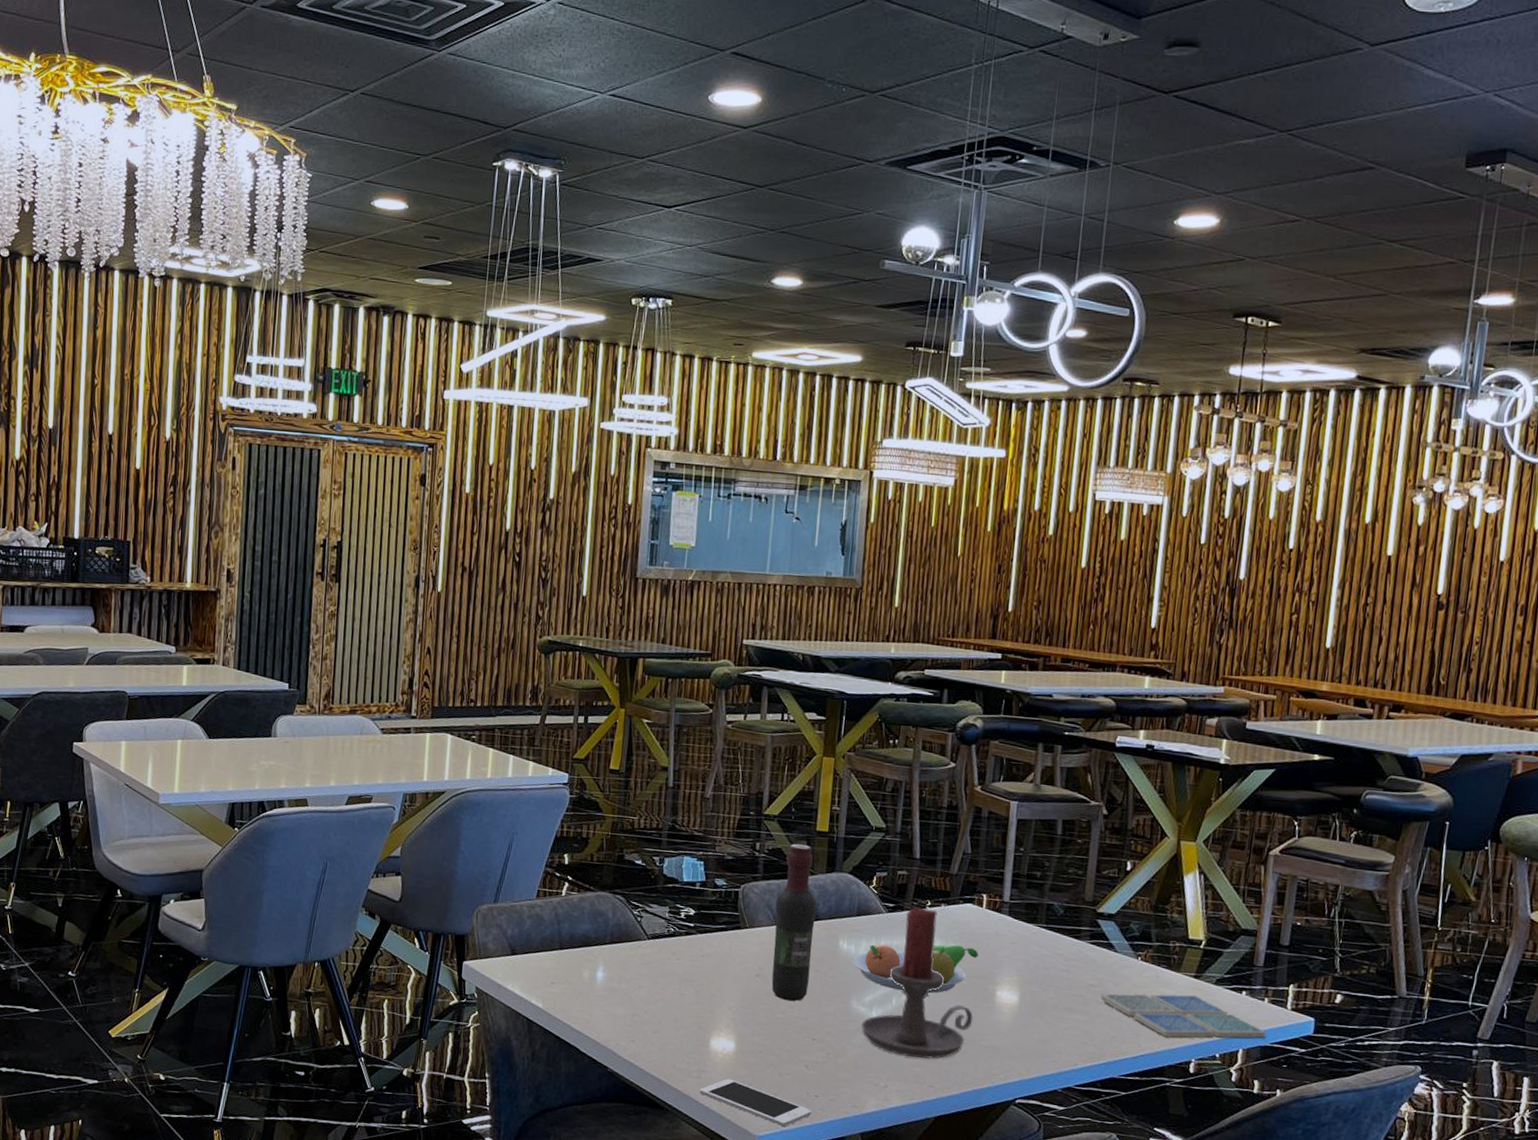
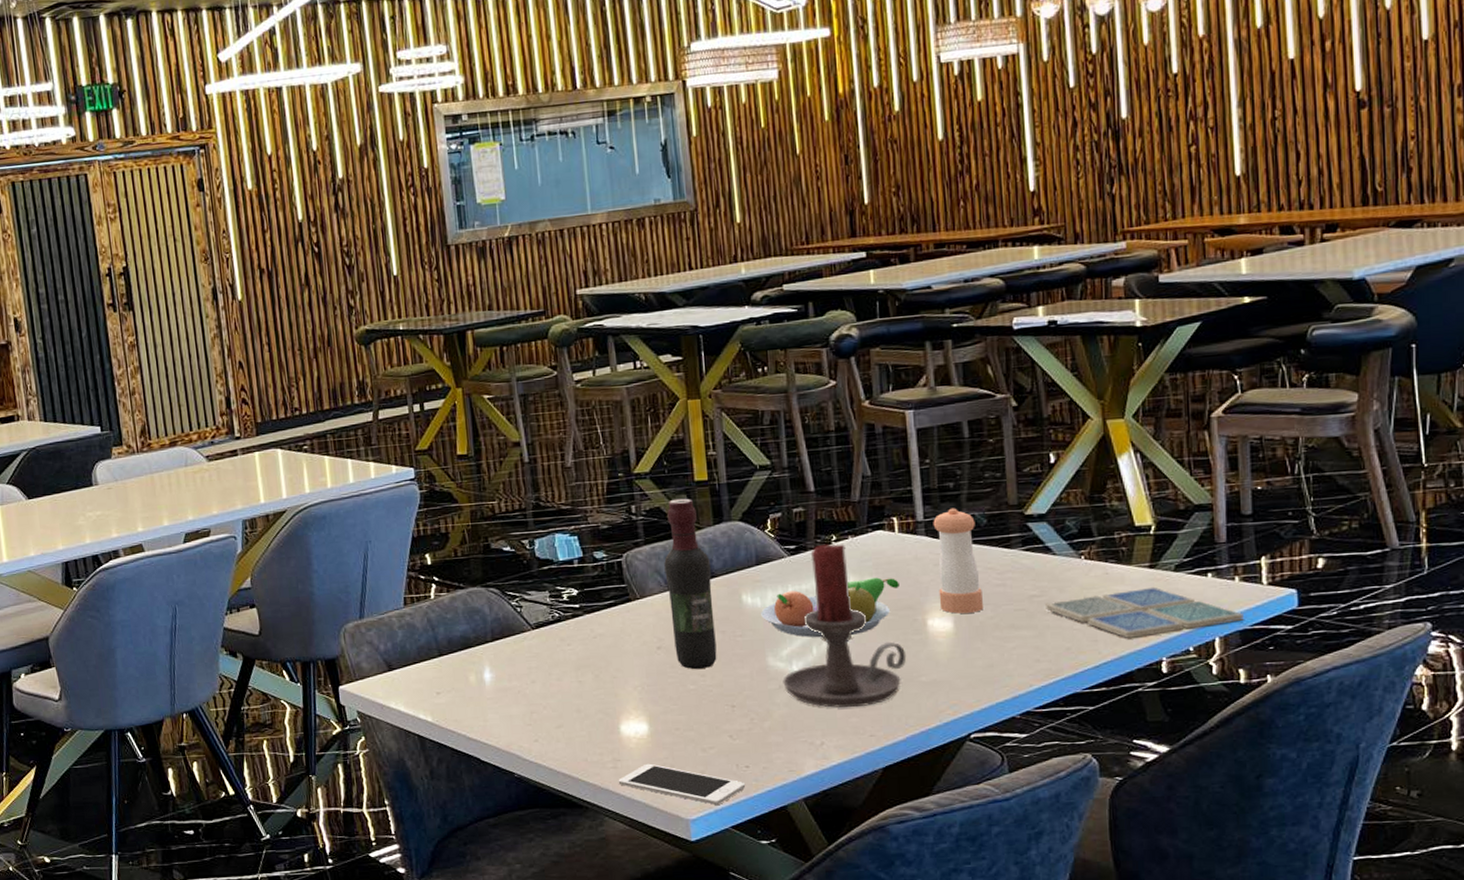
pepper shaker: none [1009,895,1053,992] -> present [933,508,984,614]

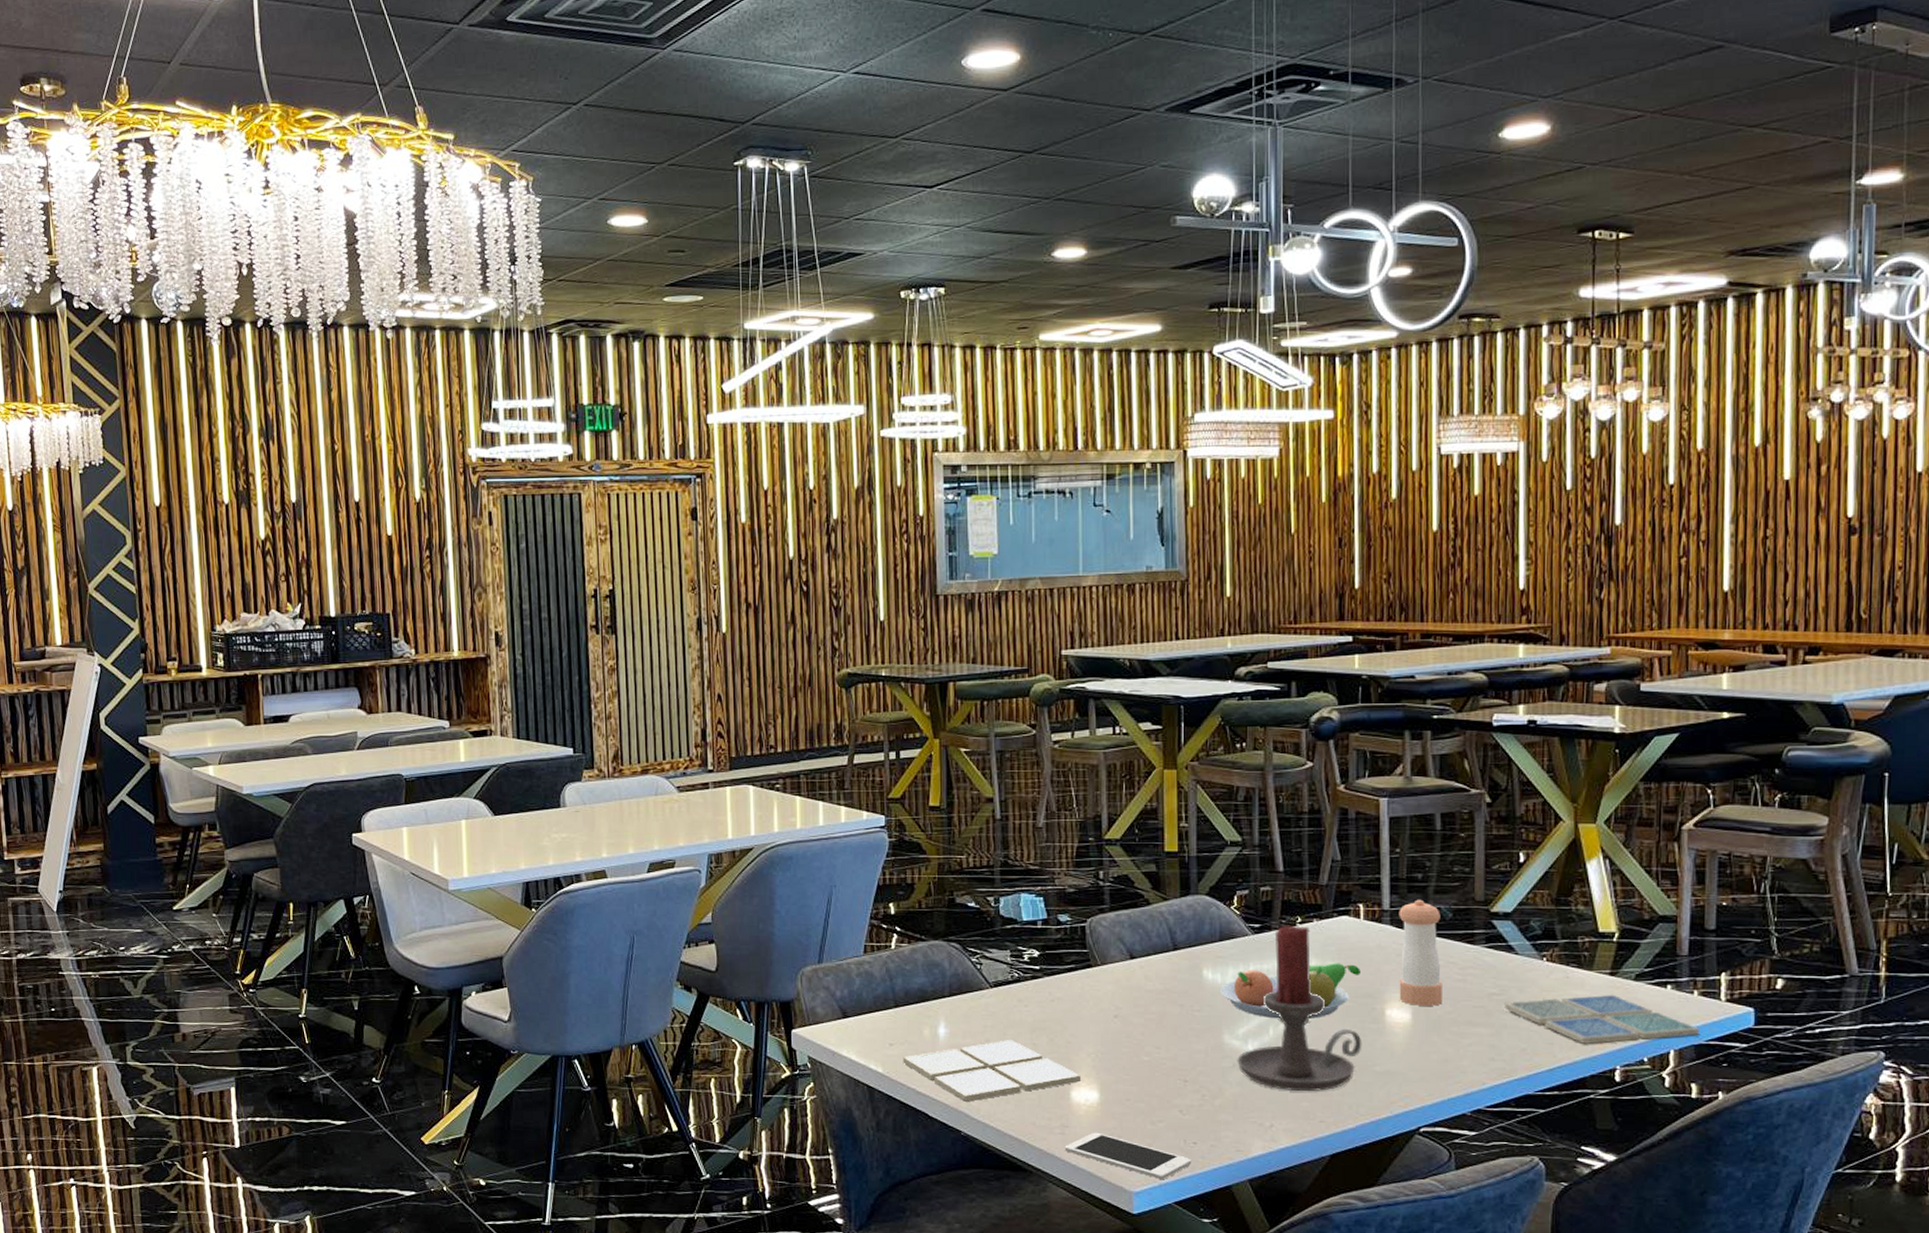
drink coaster: none [451,679,630,745] -> present [903,1040,1082,1103]
wine bottle: present [664,498,717,669] -> none [1128,868,1175,1040]

